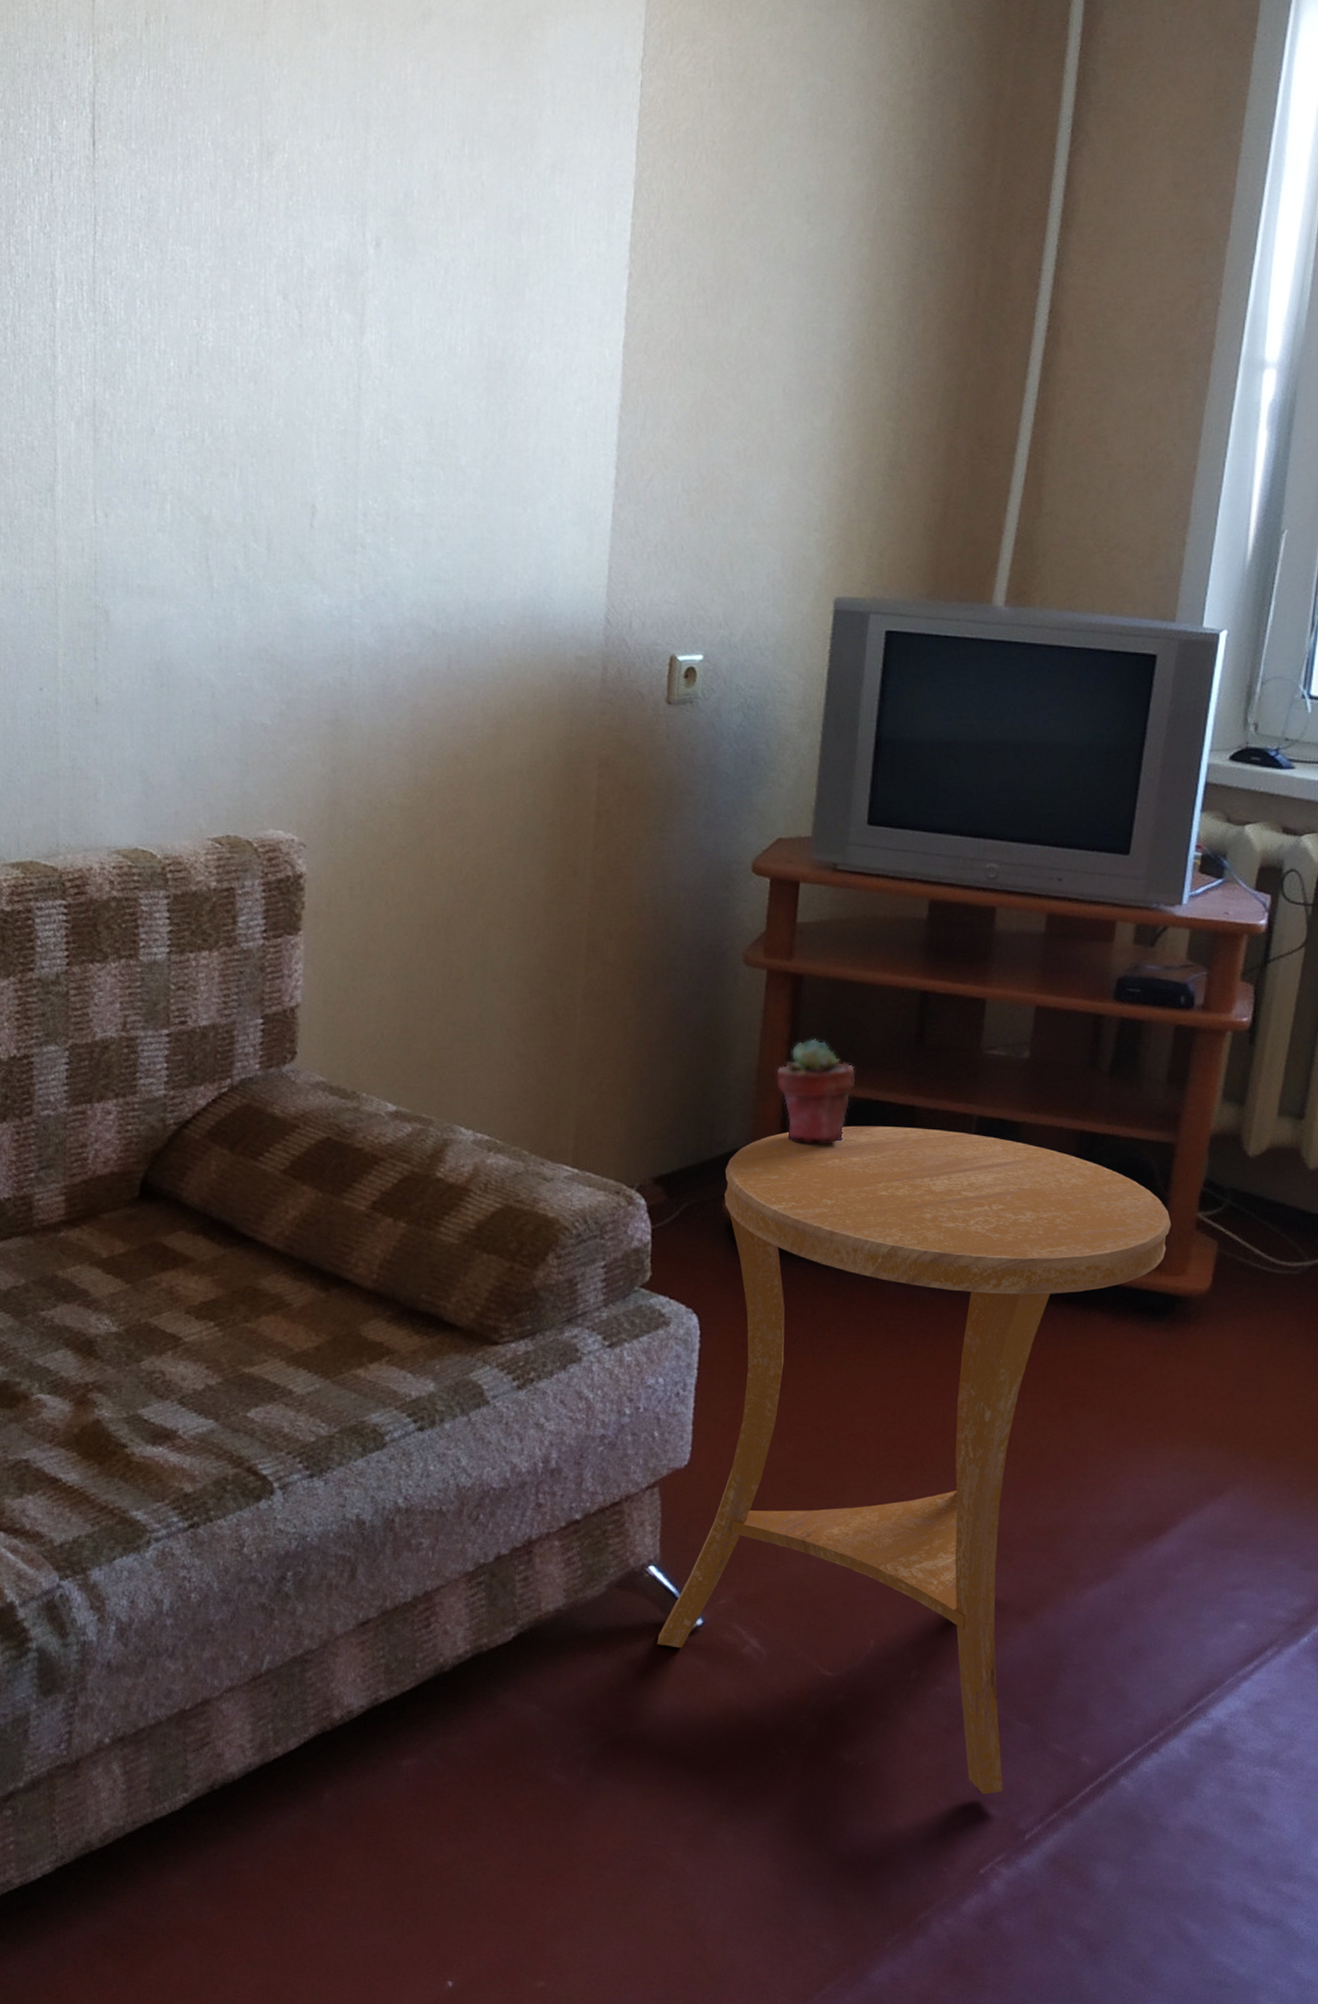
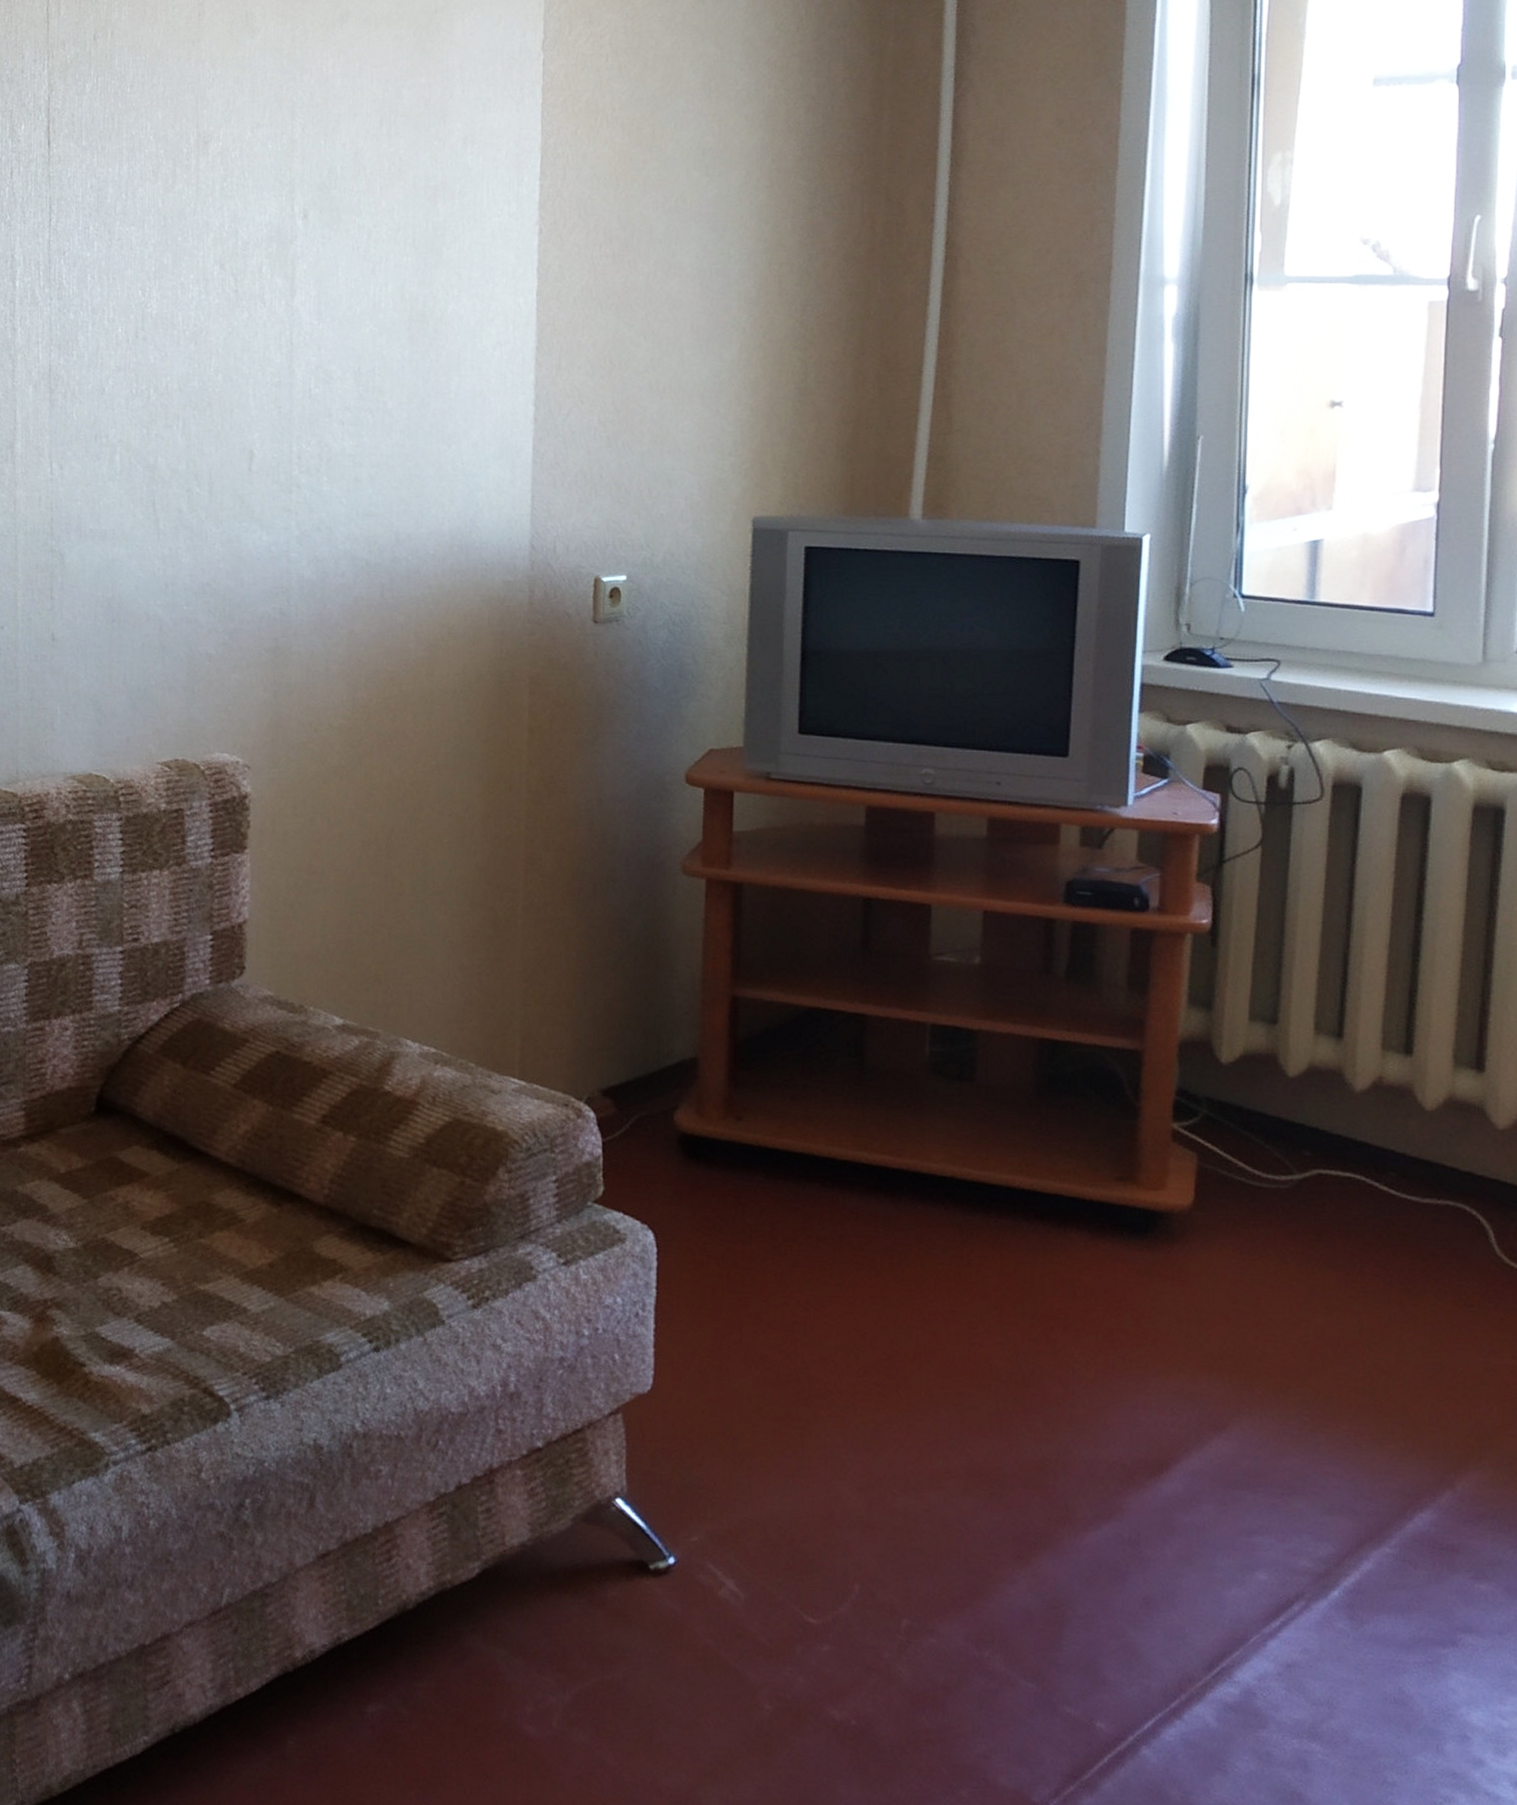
side table: present [657,1125,1172,1794] -> none [628,1035,1145,1762]
potted succulent: present [776,1038,855,1143] -> none [721,947,801,1053]

